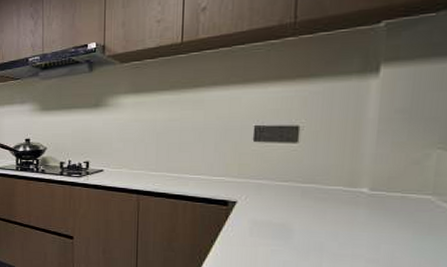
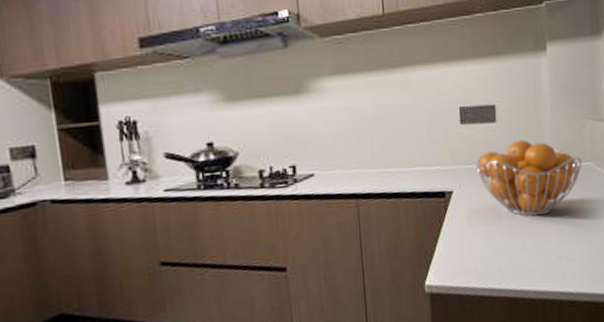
fruit basket: none [267,163,419,242] -> present [476,140,582,216]

